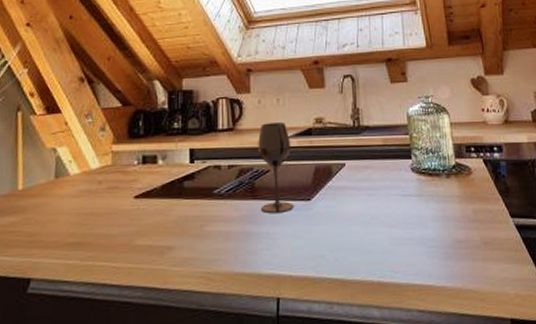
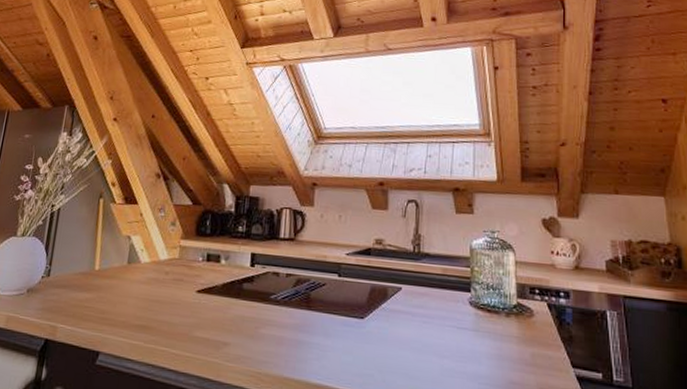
wineglass: present [258,122,294,213] -> none [315,237,350,327]

